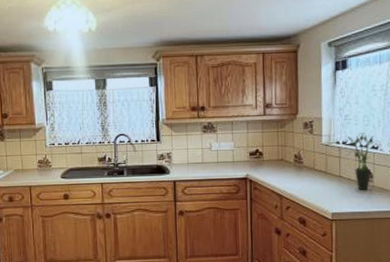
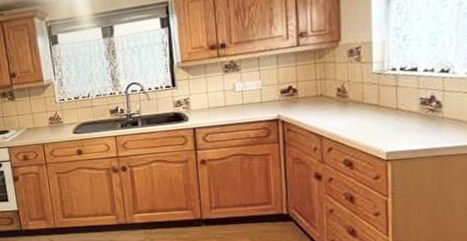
potted plant: present [343,133,374,190] -> none [401,54,444,123]

